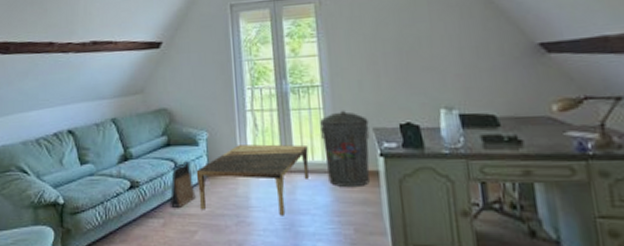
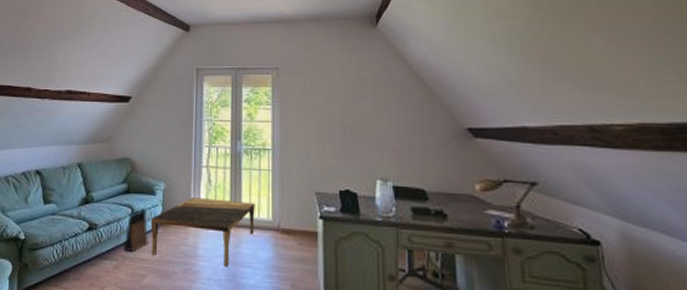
trash can: present [320,110,370,188] -> none [268,173,312,246]

